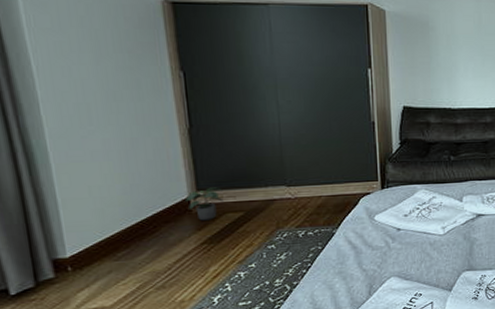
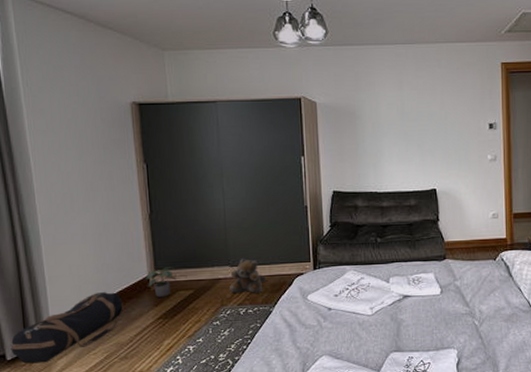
duffel bag: none [14,215,160,299] -> present [10,291,125,364]
teddy bear: none [286,178,329,215] -> present [230,259,267,293]

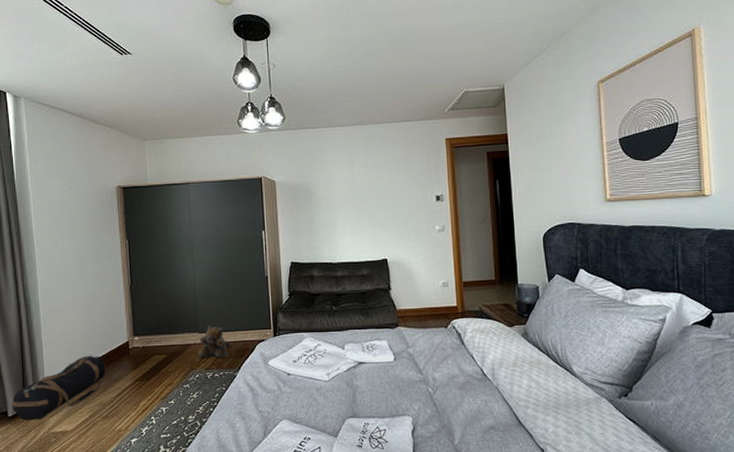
potted plant: present [145,267,177,298] -> none [125,333,152,361]

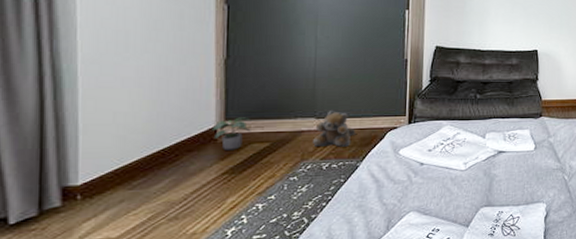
duffel bag: present [12,355,107,420] -> none [16,143,181,228]
potted plant: none [125,333,152,361] -> present [211,117,252,150]

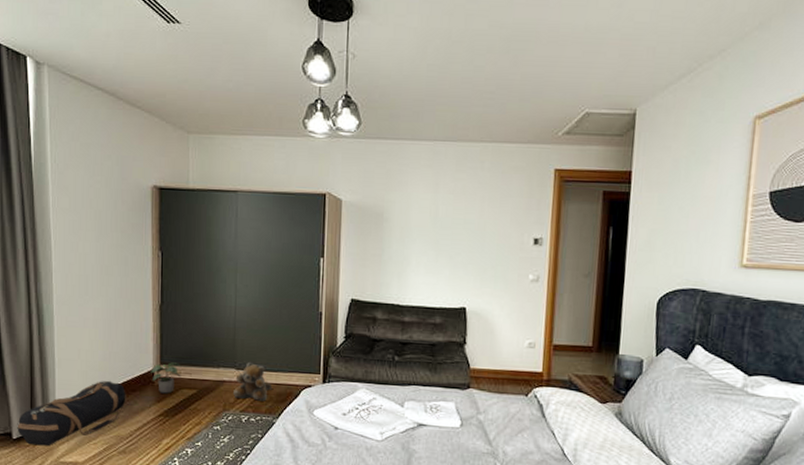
duffel bag: none [16,143,181,228] -> present [17,380,128,446]

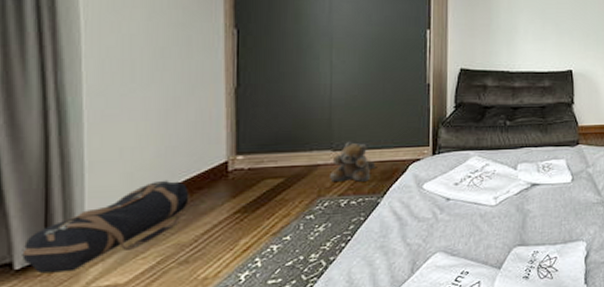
potted plant: present [150,362,182,394] -> none [222,151,264,187]

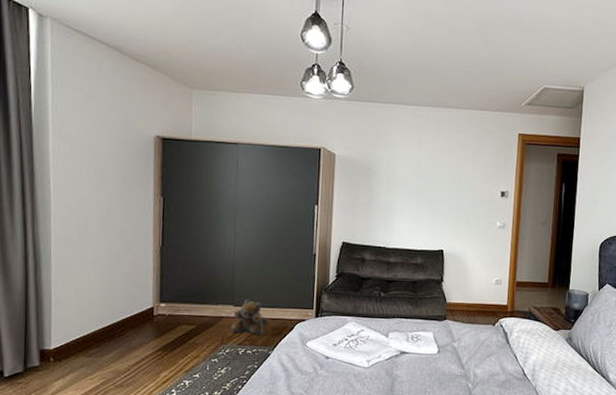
duffel bag: present [22,180,191,274] -> none [9,318,126,383]

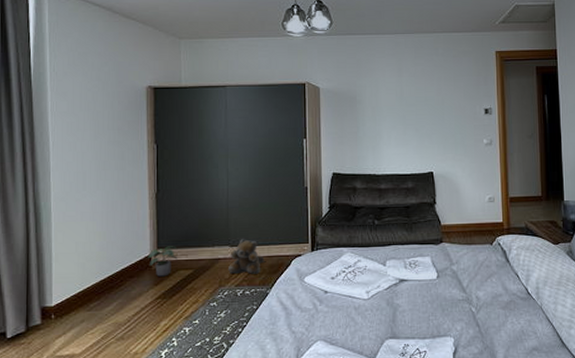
potted plant: none [149,300,181,330] -> present [147,246,178,277]

